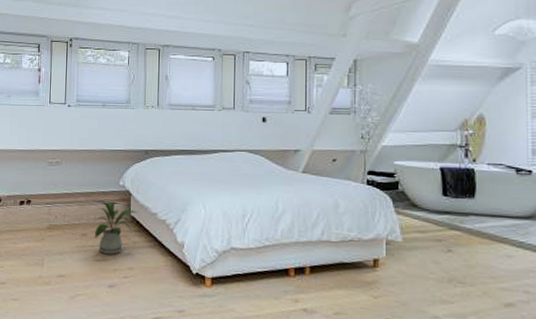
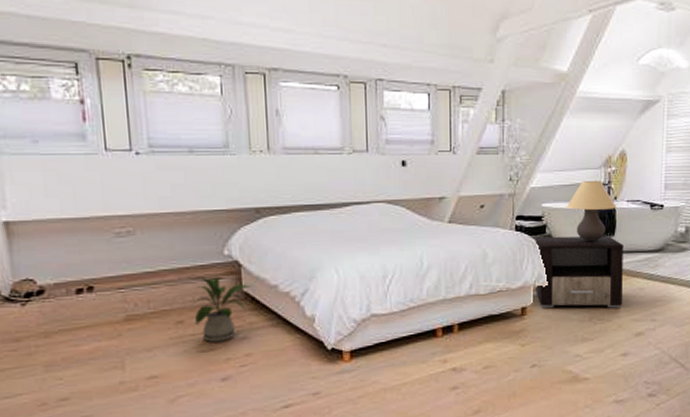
nightstand: none [387,192,488,273] -> present [535,236,624,309]
table lamp: none [420,142,476,202] -> present [567,181,617,242]

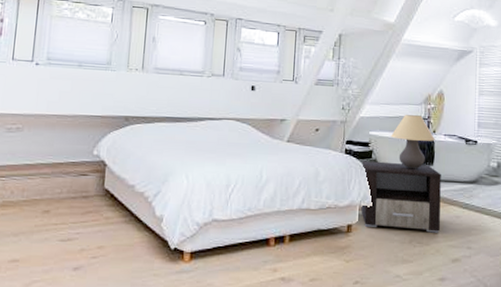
house plant: present [188,276,252,342] -> none [58,172,113,233]

